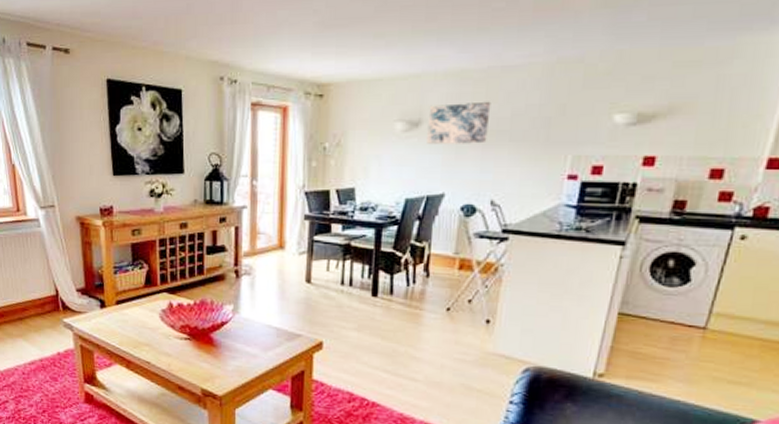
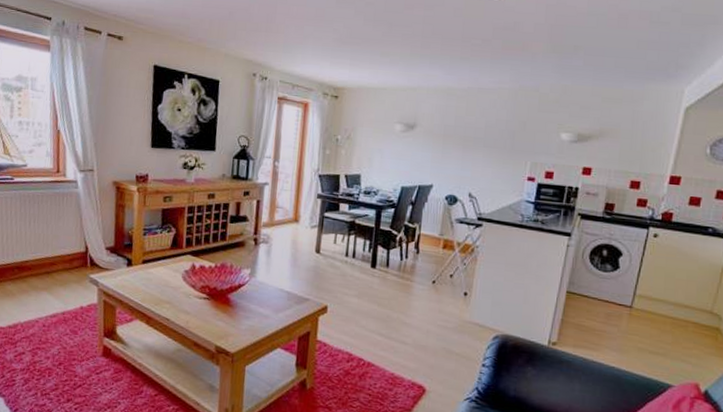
wall art: present [427,101,491,144] -> none [420,113,470,147]

